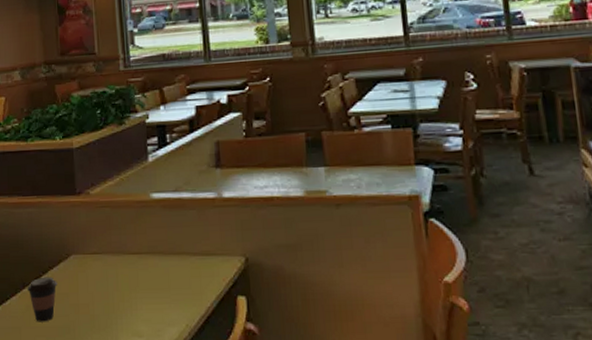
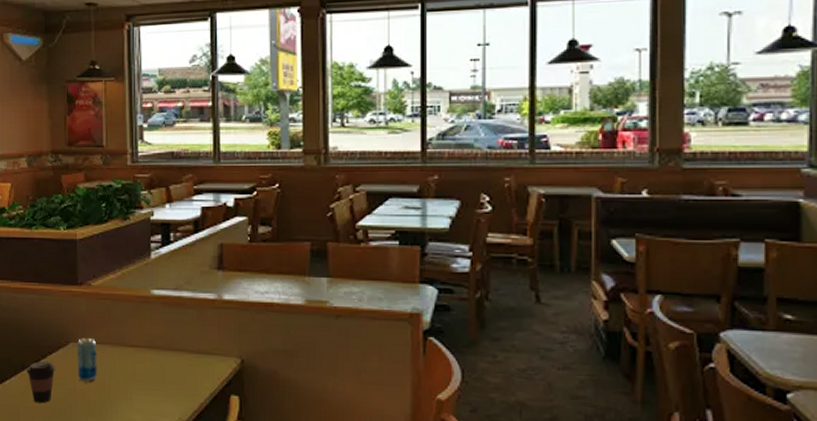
beverage can: none [77,248,100,295] -> present [76,337,97,382]

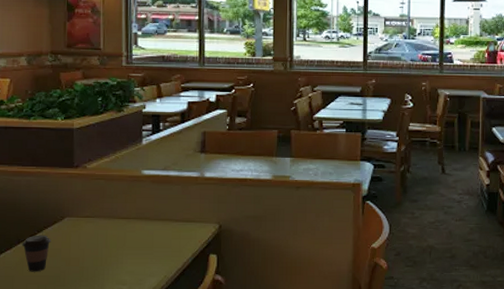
beverage can: present [76,337,97,382] -> none [71,212,91,251]

